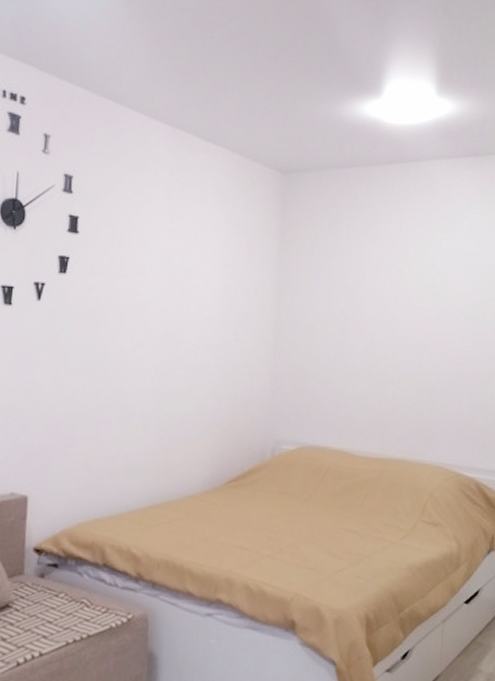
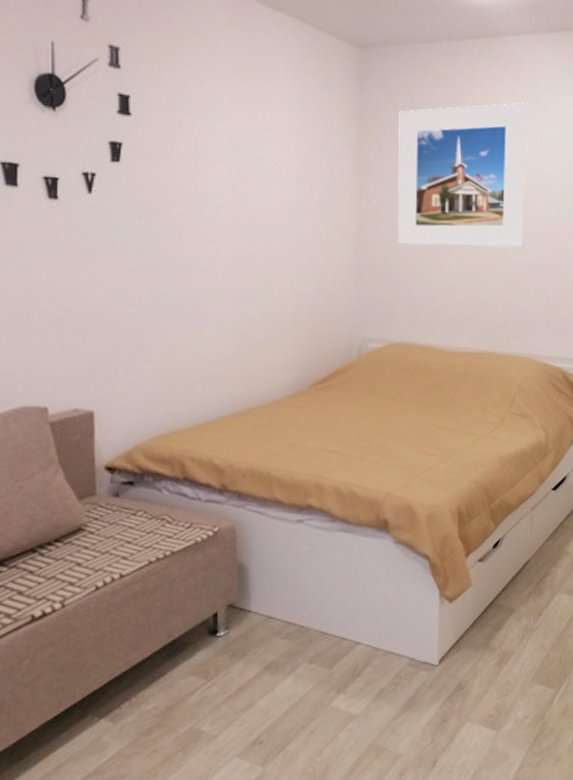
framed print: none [313,221,442,358] -> present [397,102,528,247]

